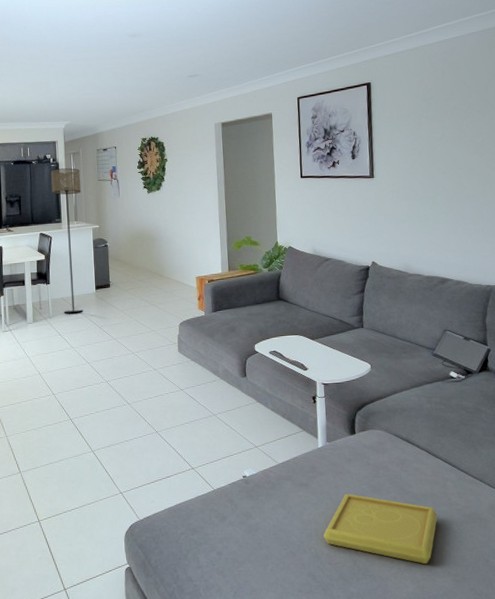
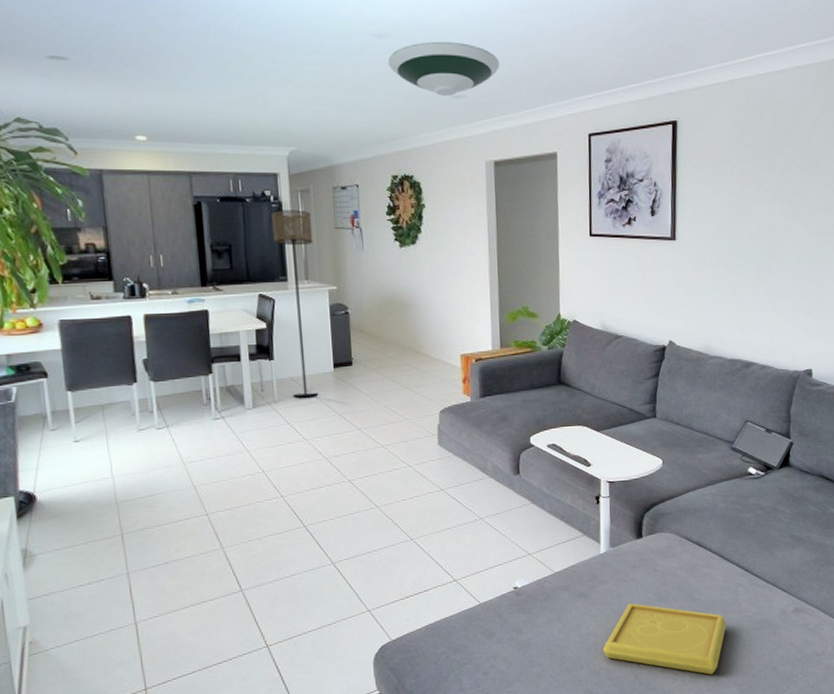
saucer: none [139,35,225,76] -> present [387,41,500,96]

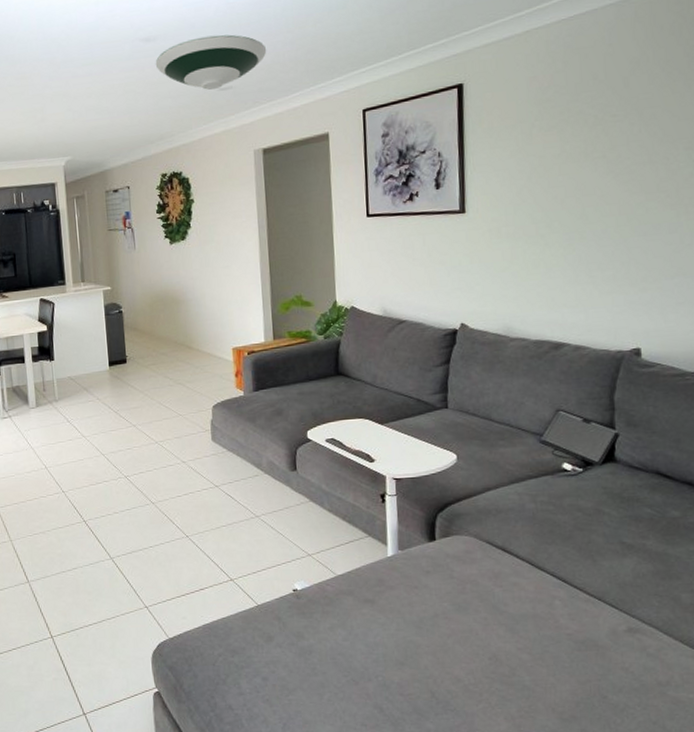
floor lamp: present [271,210,319,397] -> none [50,216,96,395]
serving tray: present [603,603,726,674] -> none [394,612,541,698]

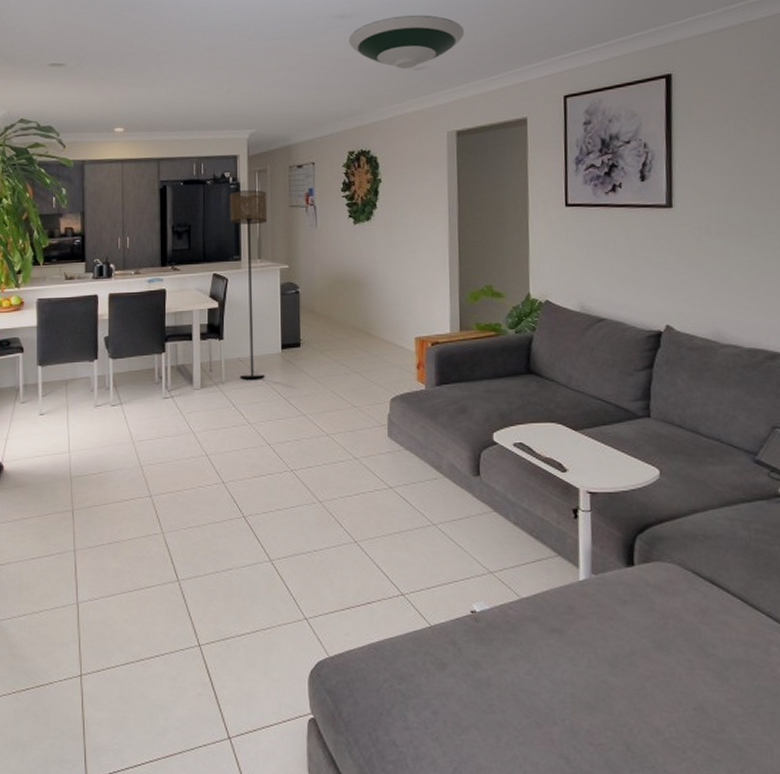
floor lamp: none [50,216,96,395] -> present [230,190,268,378]

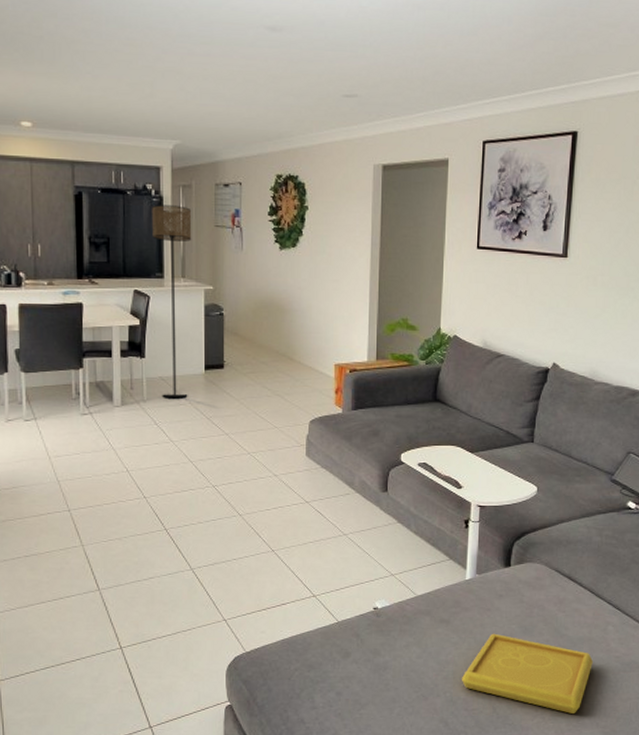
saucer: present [348,14,465,69] -> none [279,37,396,95]
serving tray: none [583,648,755,760] -> present [462,633,593,714]

